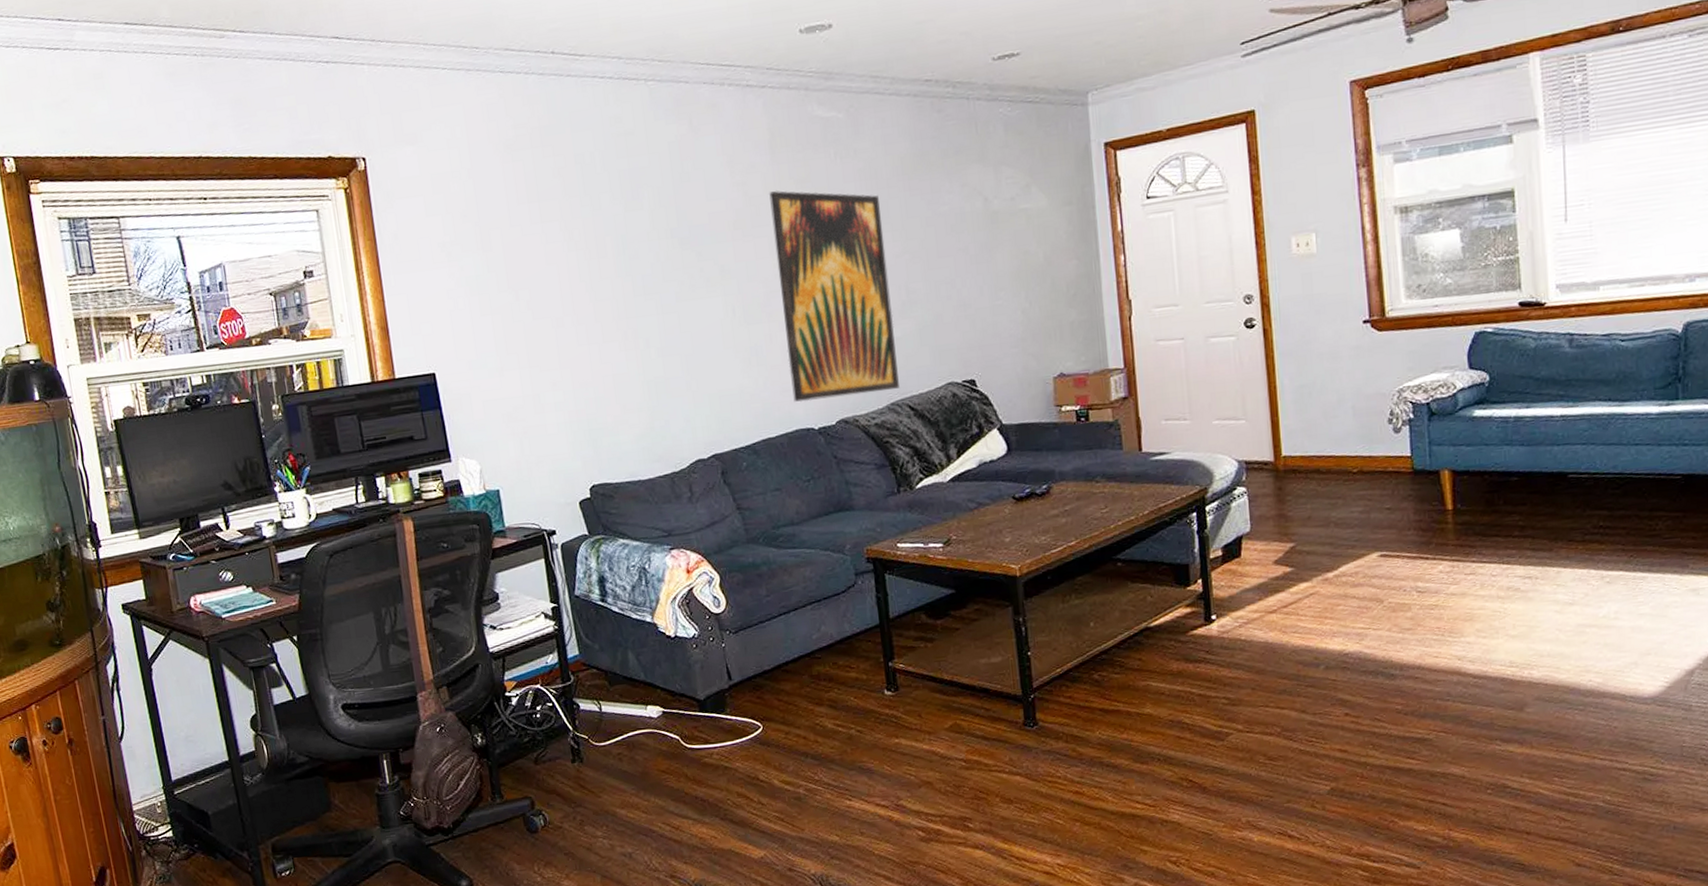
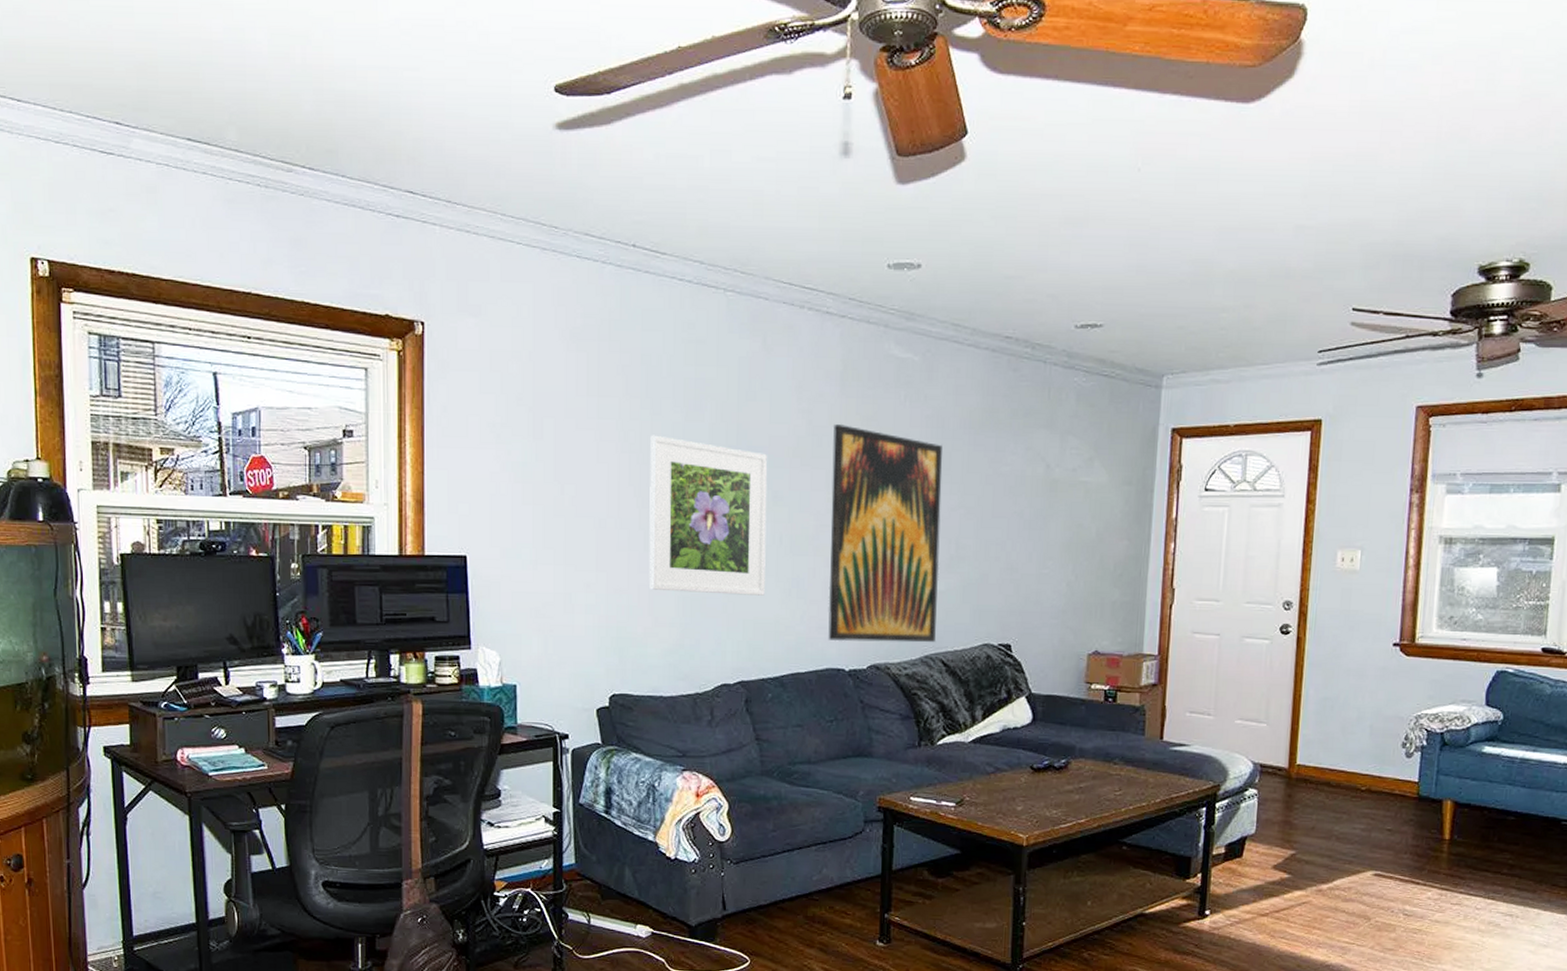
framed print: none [594,229,726,379] -> present [649,435,768,596]

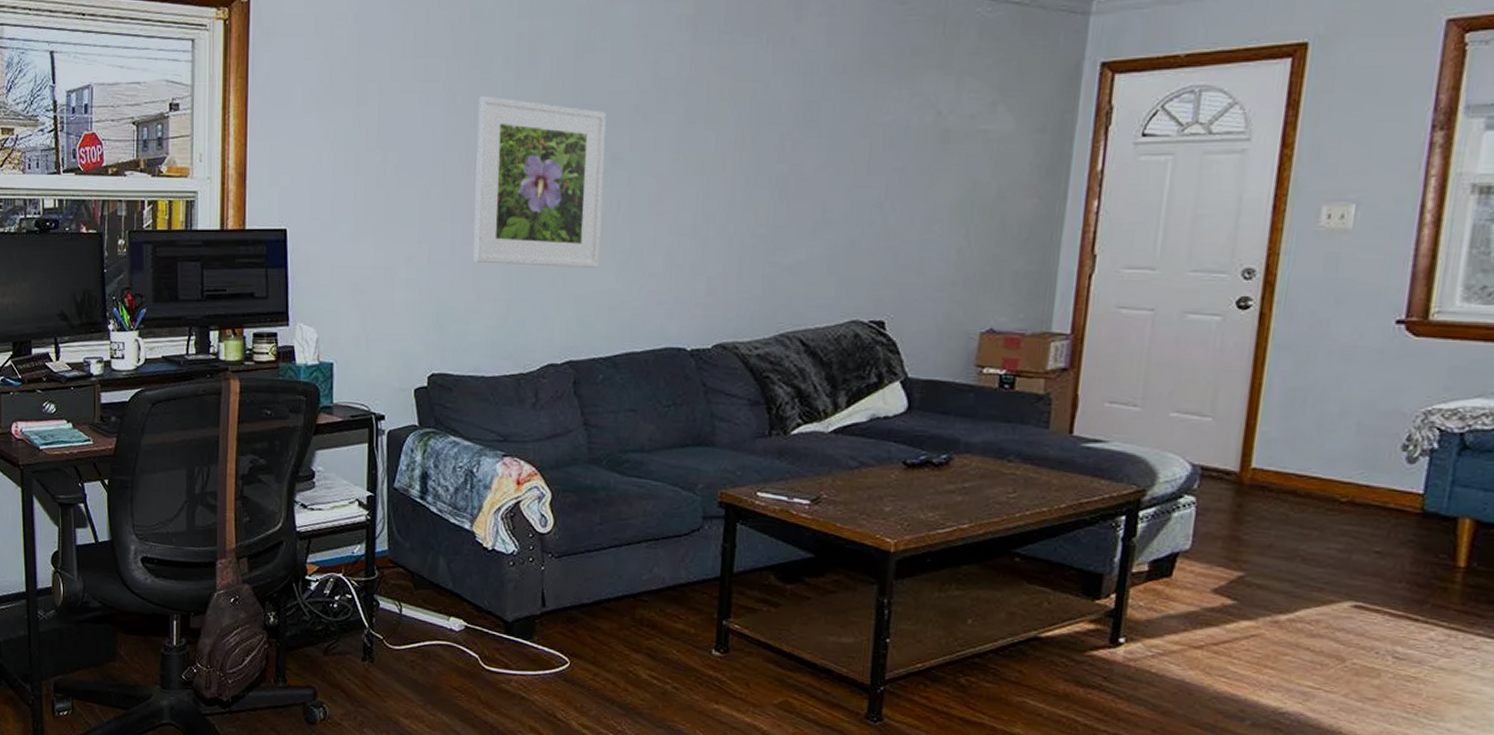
wall art: present [828,423,943,643] -> none [668,74,810,319]

